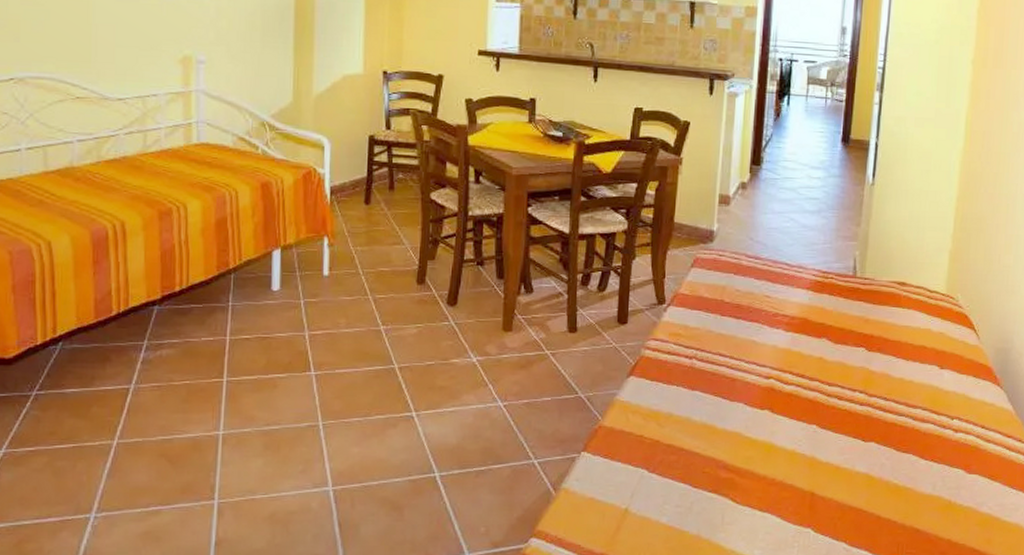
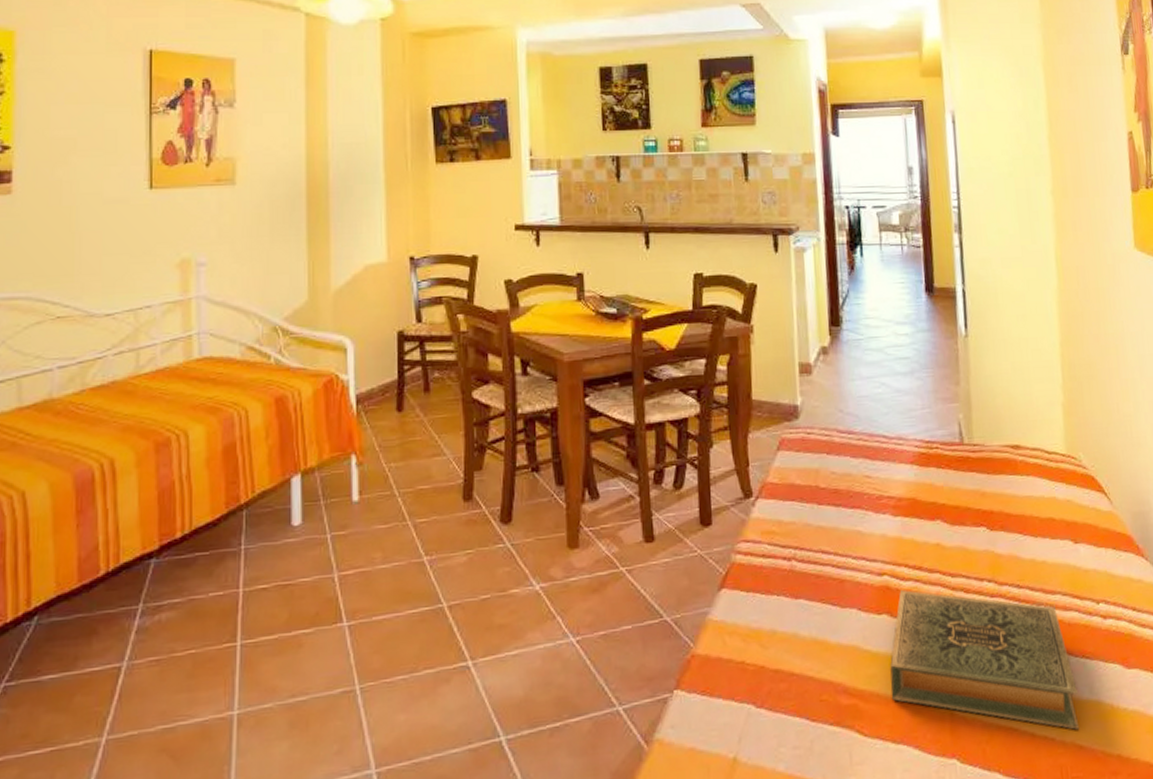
hardback book: none [763,392,923,516] -> present [890,590,1080,730]

